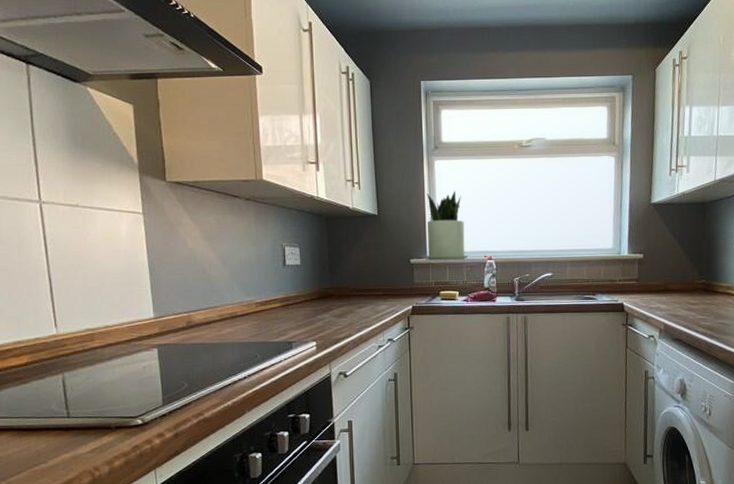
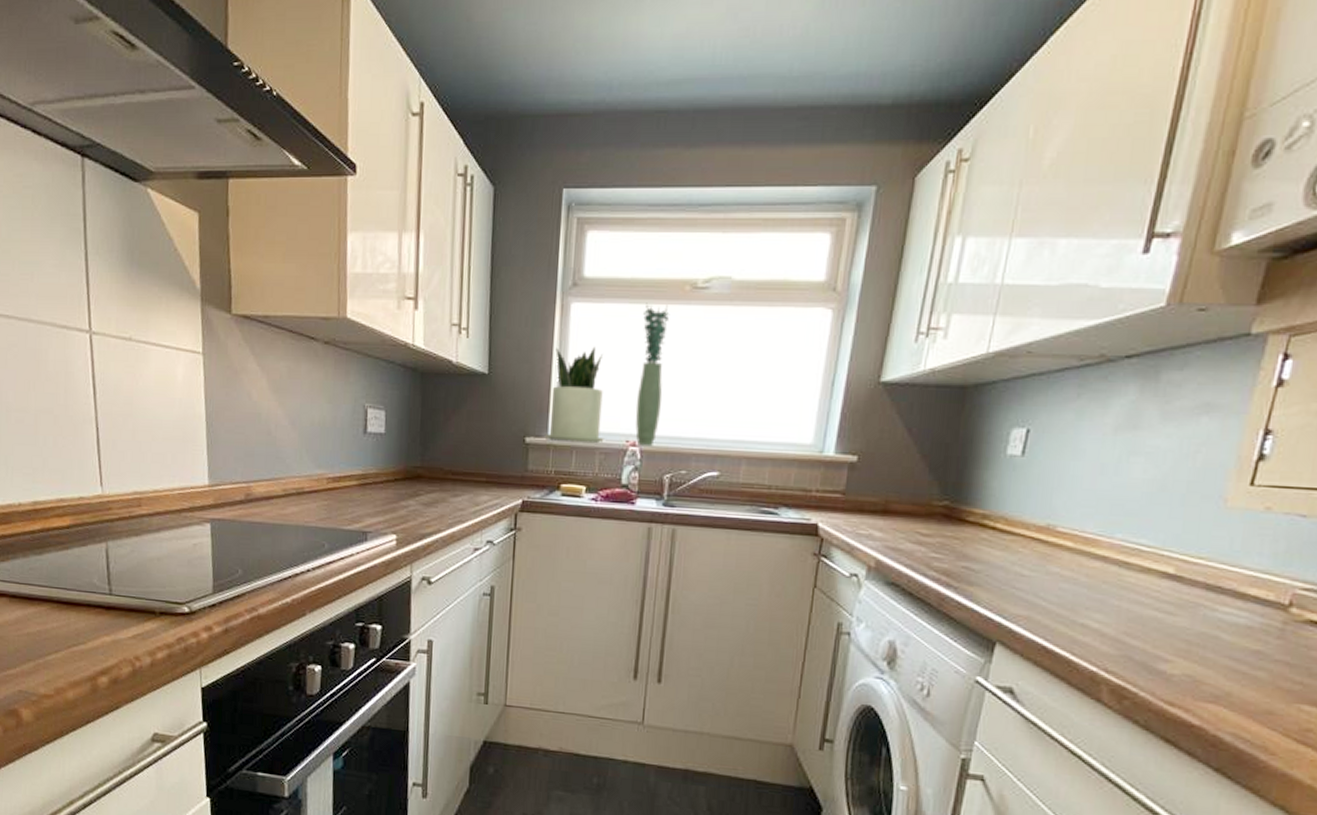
vase: none [487,158,507,259] -> present [635,303,670,447]

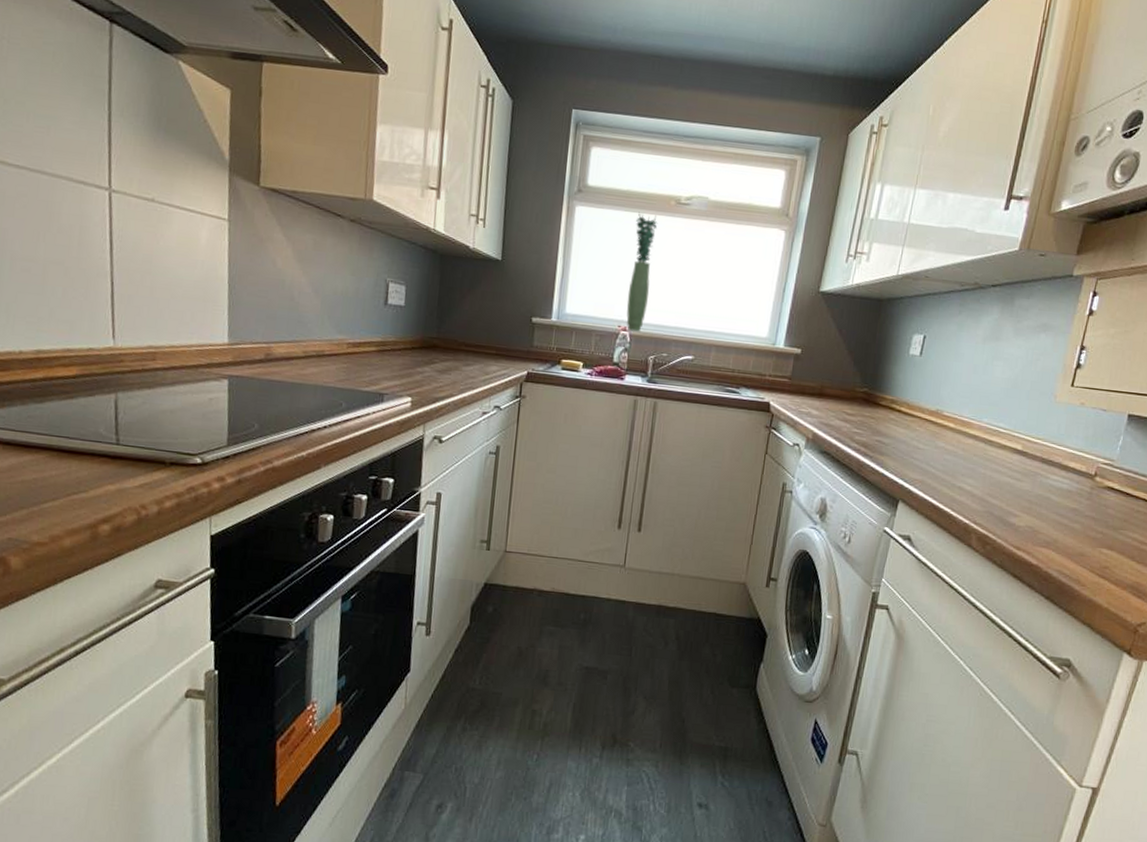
planter: present [544,346,604,444] -> none [549,243,601,327]

